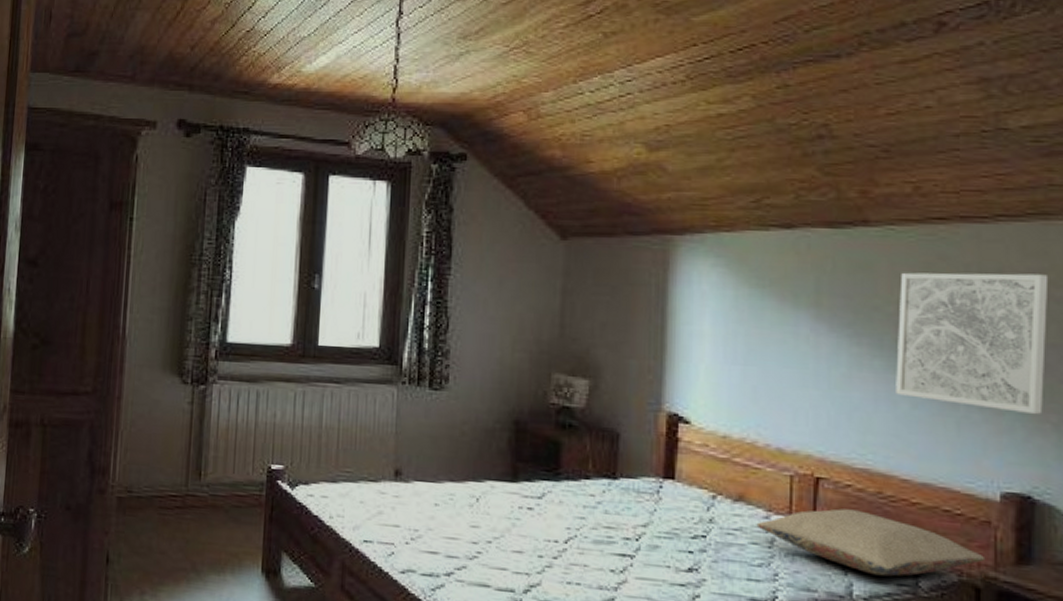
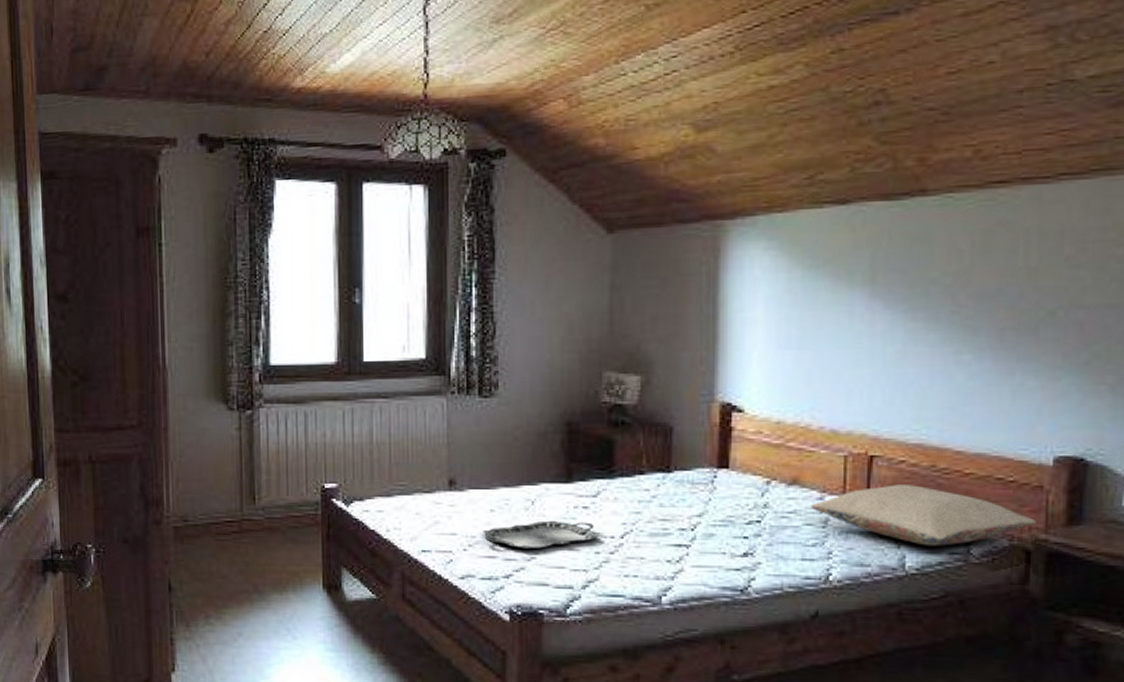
serving tray: none [426,519,543,548] -> present [482,520,599,550]
wall art: present [896,272,1049,414] -> none [951,233,1111,376]

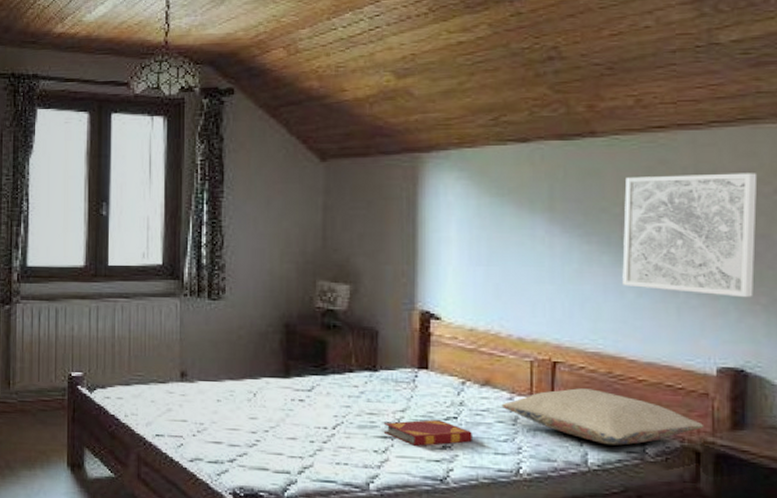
serving tray: present [482,520,599,550] -> none [210,411,313,437]
hardback book: none [677,523,777,554] -> present [383,419,472,446]
wall art: none [951,233,1111,376] -> present [622,173,758,297]

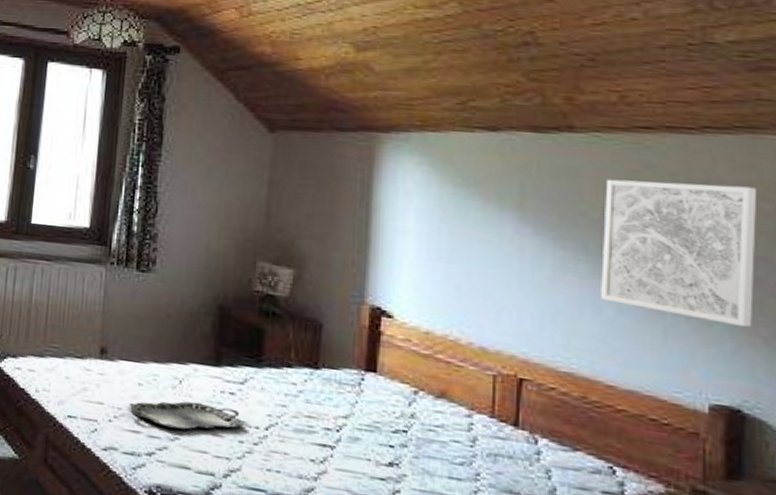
serving tray: none [210,411,313,437] -> present [129,401,244,430]
hardback book: present [383,419,472,446] -> none [322,428,424,462]
pillow: present [501,388,704,446] -> none [458,411,694,484]

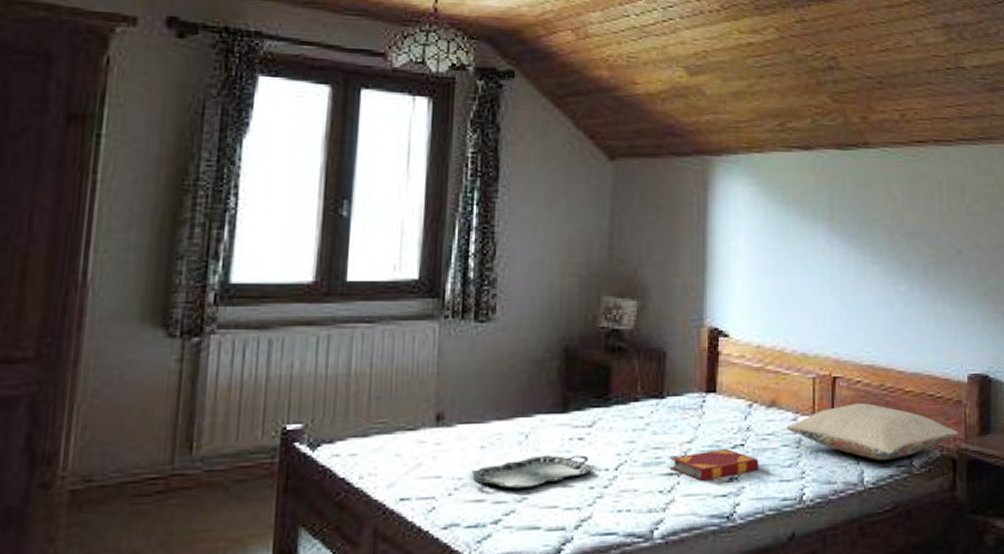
hardback book: none [322,428,424,462] -> present [669,448,759,481]
pillow: none [458,411,694,484] -> present [786,403,959,461]
wall art: present [601,179,757,327] -> none [891,188,994,305]

